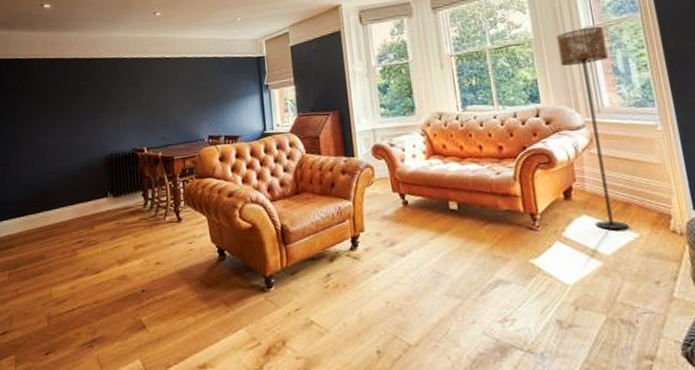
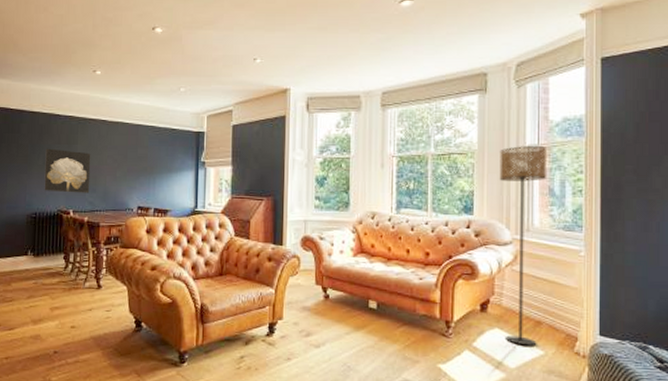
wall art: none [116,90,161,132] -> present [44,148,91,193]

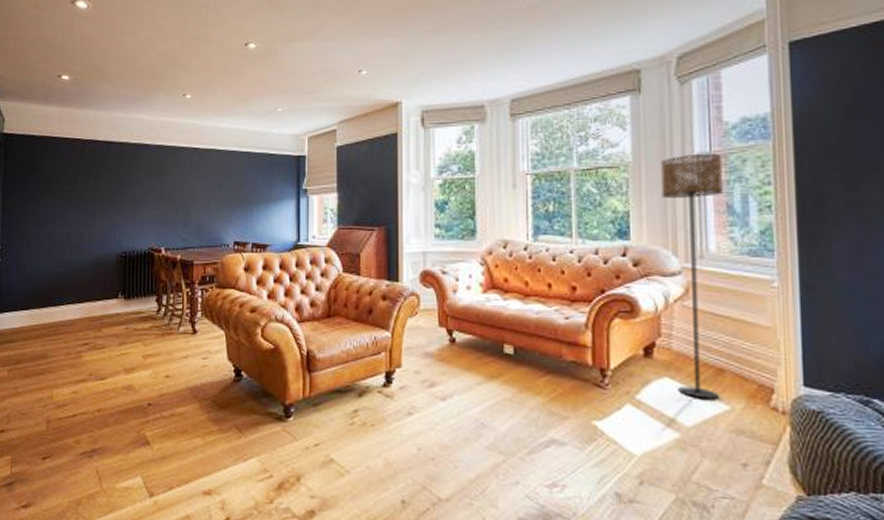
wall art: present [44,148,91,193] -> none [134,181,183,229]

